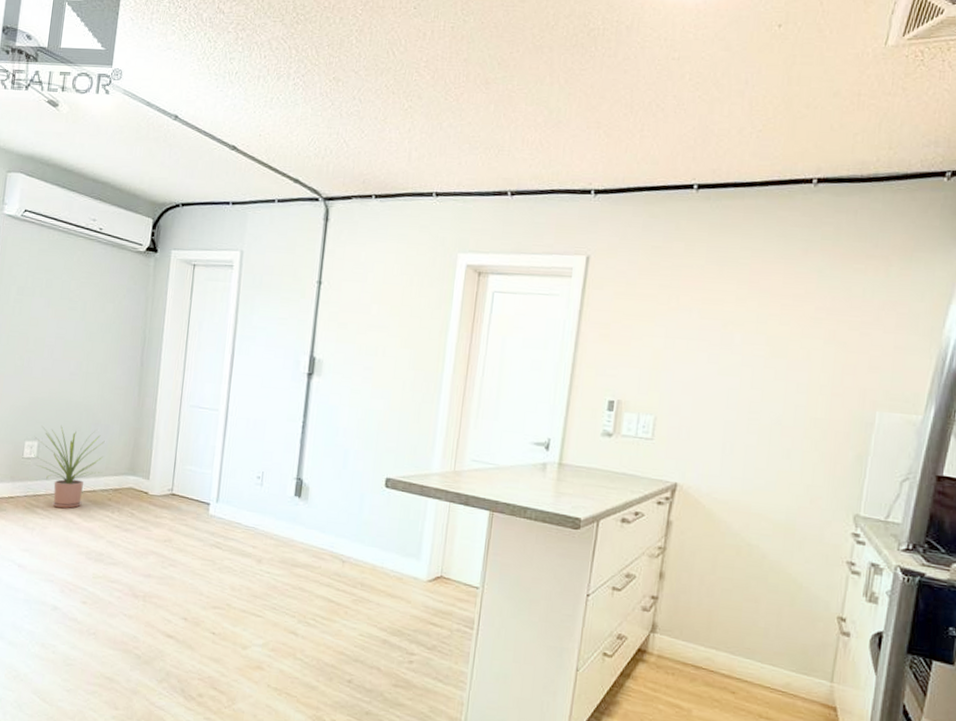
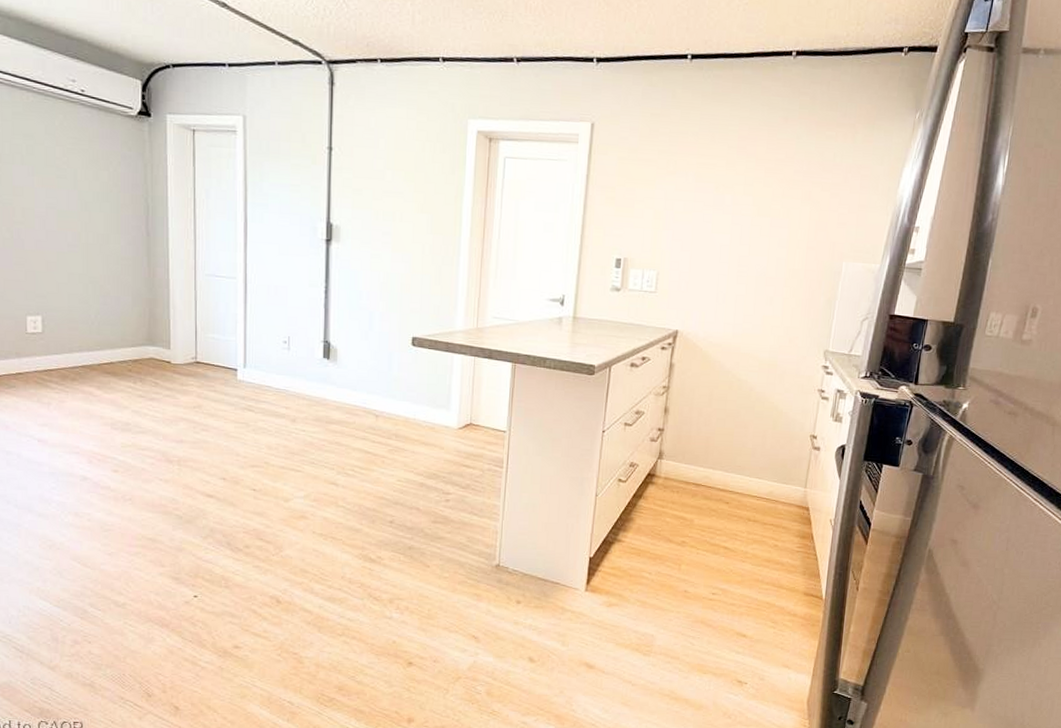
house plant: present [34,425,105,509] -> none [37,298,117,382]

